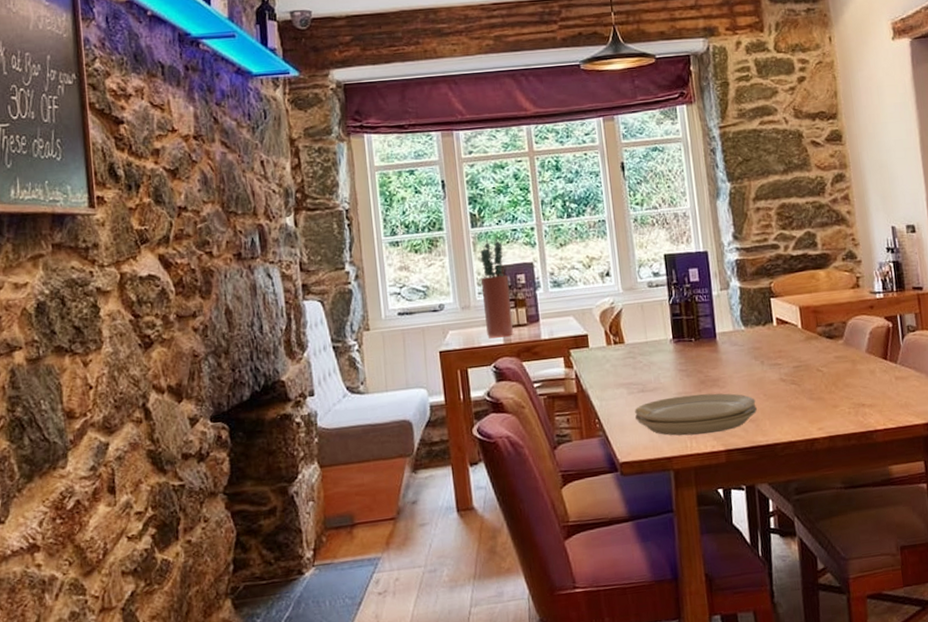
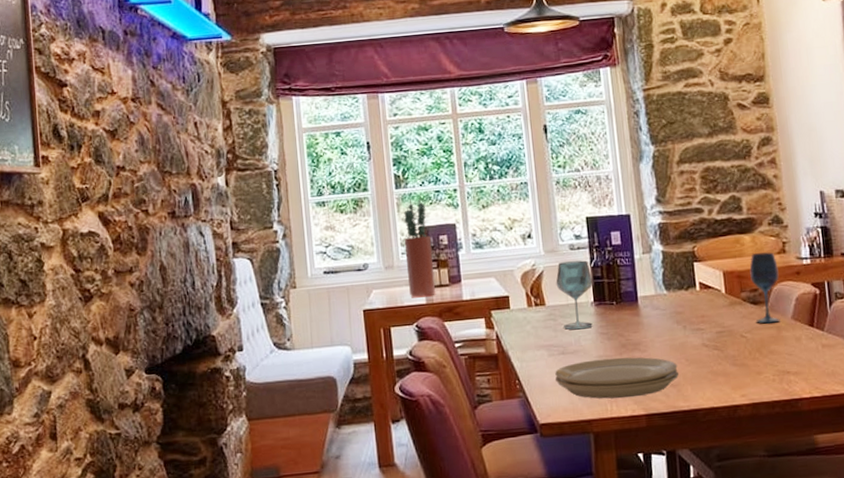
wine glass: none [634,297,672,367] -> present [556,260,593,330]
wineglass: none [825,287,855,358] -> present [749,252,780,324]

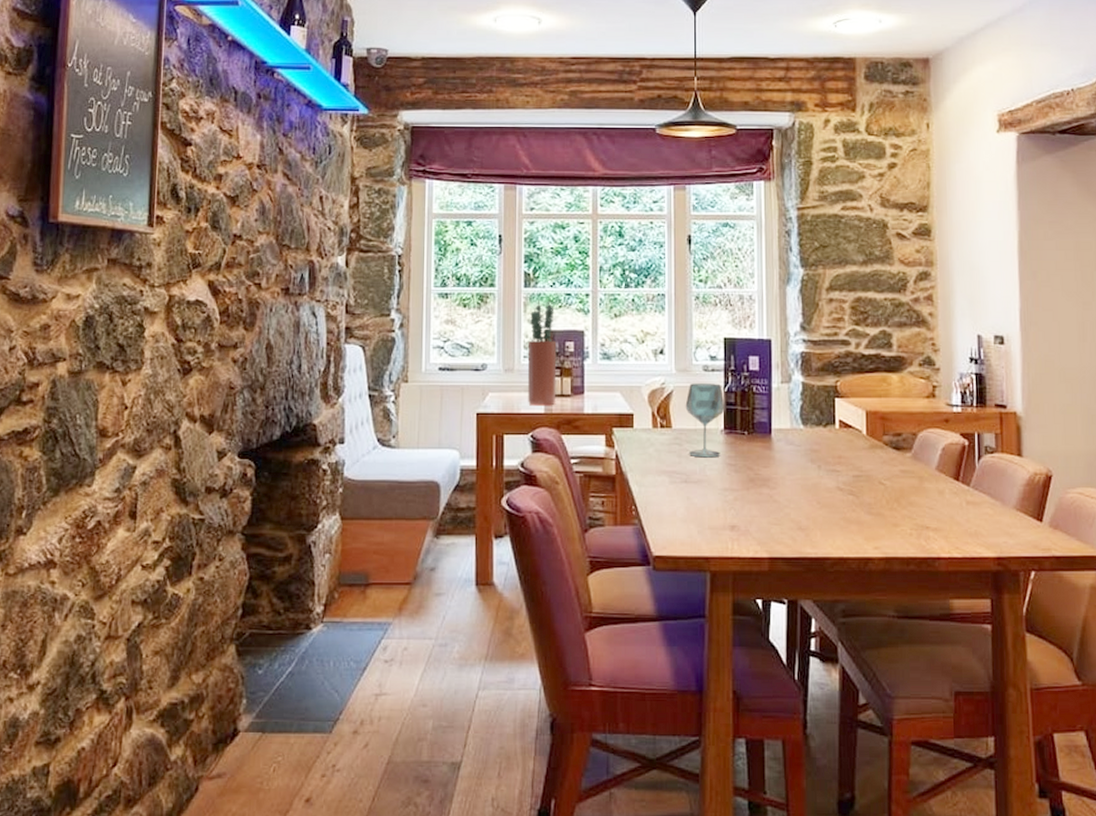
plate: present [555,357,680,399] -> none [674,492,809,537]
wineglass: present [749,252,780,324] -> none [895,395,926,472]

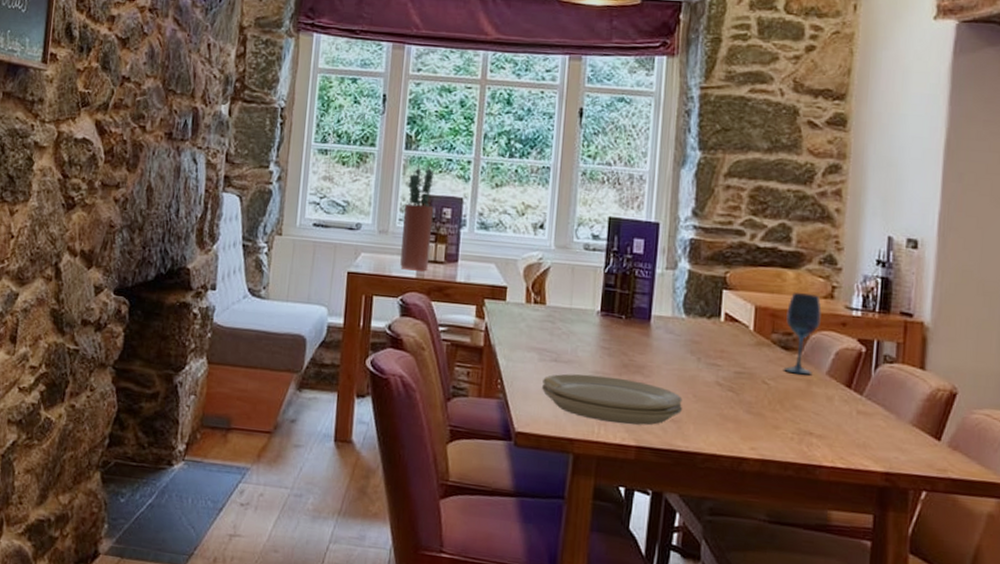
plate: none [674,492,809,537] -> present [541,373,683,425]
wine glass: present [685,383,725,458] -> none [561,261,604,339]
wineglass: none [895,395,926,472] -> present [783,293,822,375]

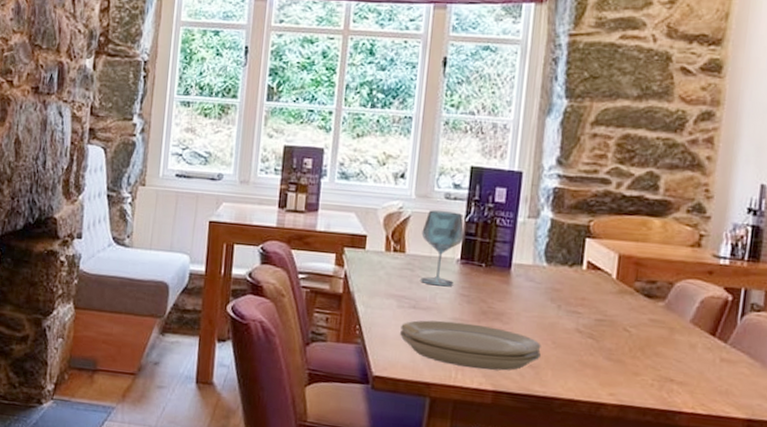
vase: present [400,160,434,272] -> none [261,111,296,221]
wine glass: none [561,261,604,339] -> present [421,210,465,287]
wineglass: present [783,293,822,375] -> none [645,241,688,323]

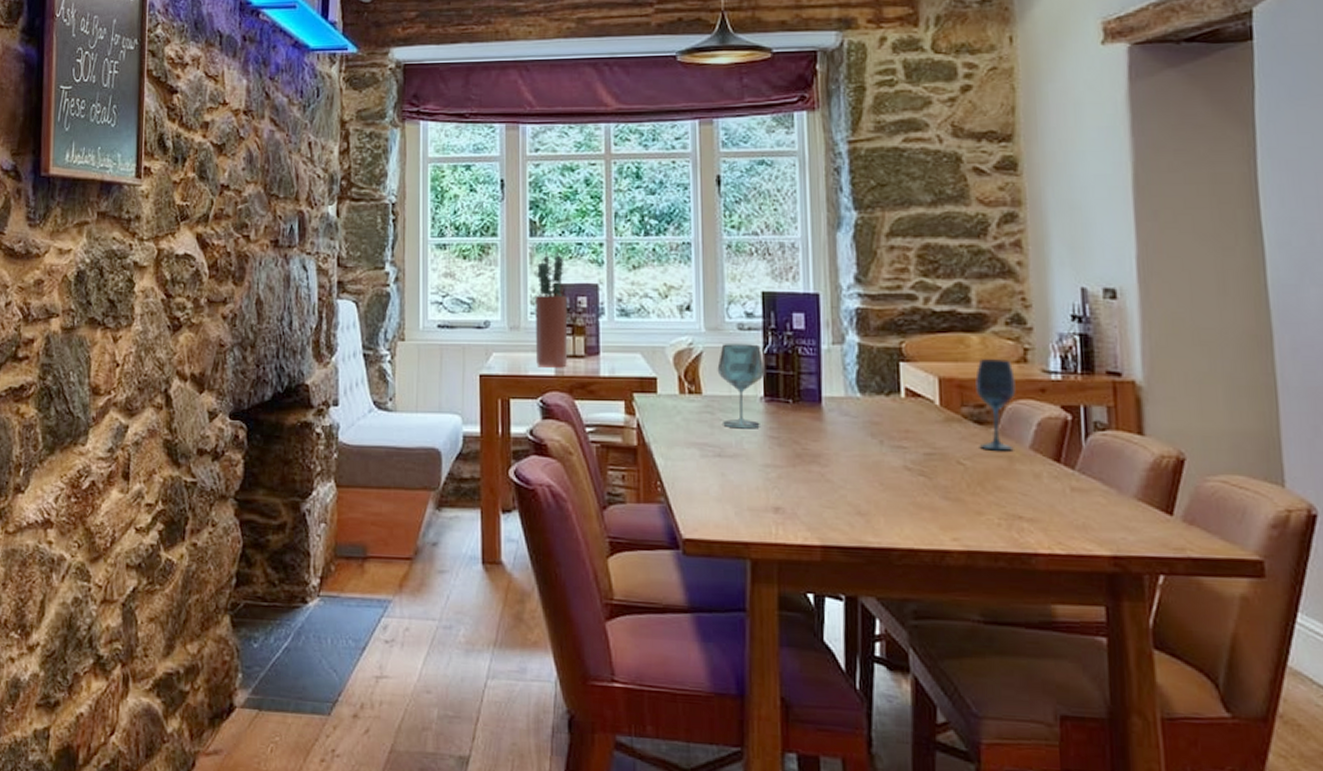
vase: none [261,111,296,221] -> present [535,245,568,368]
plate: present [399,320,542,371] -> none [706,468,870,522]
wineglass: none [645,241,688,323] -> present [975,359,1016,451]

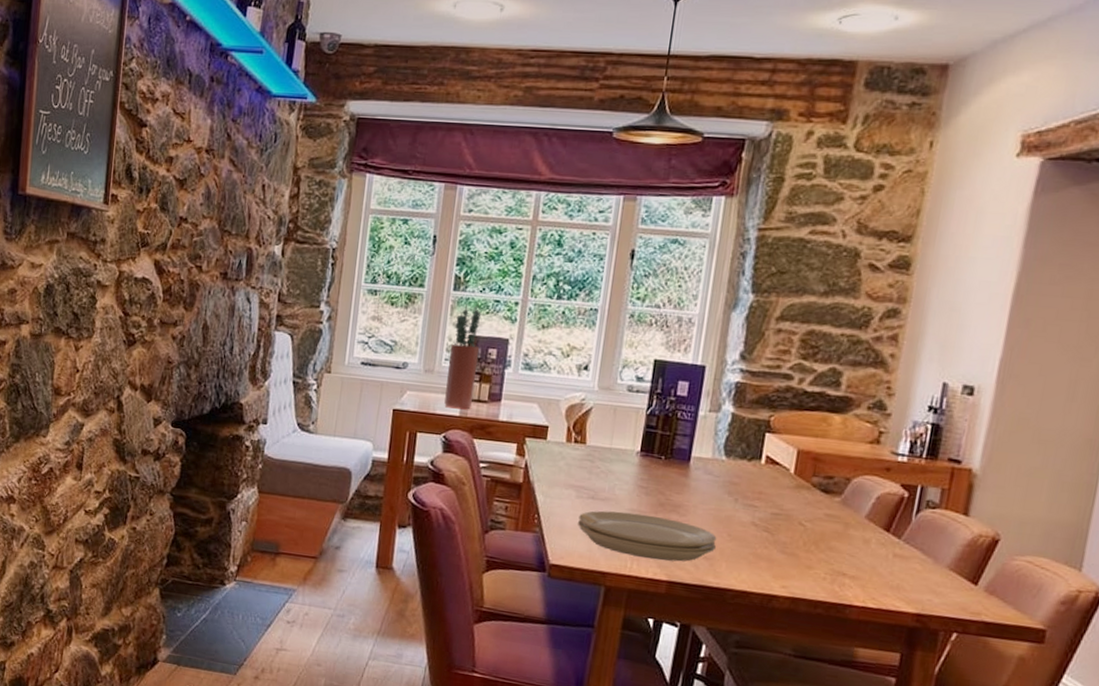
plate: none [706,468,870,522] -> present [577,510,717,562]
wine glass: present [717,344,765,429] -> none [600,402,646,478]
wineglass: present [975,359,1016,451] -> none [821,437,866,518]

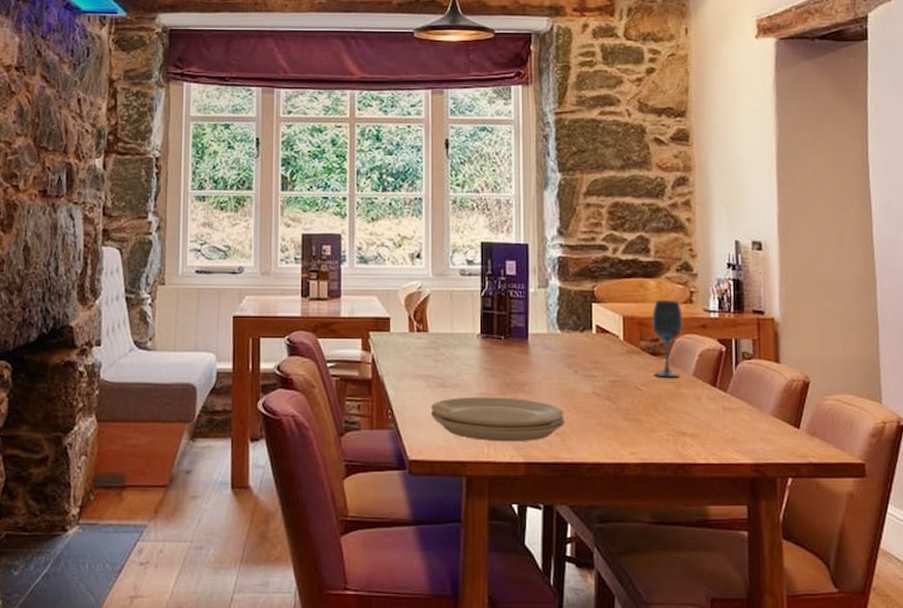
vase: present [444,301,482,410] -> none [284,199,314,309]
wineglass: none [821,437,866,518] -> present [652,300,683,378]

